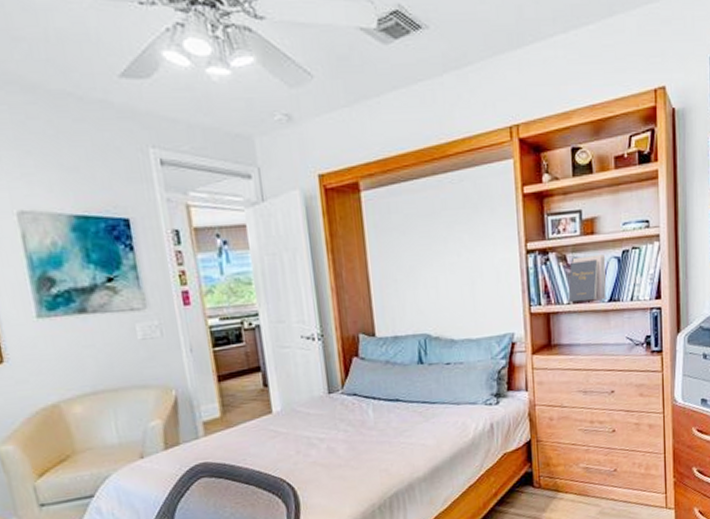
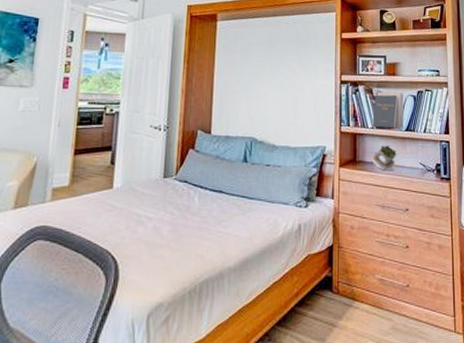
succulent plant: none [569,322,599,352] -> present [371,145,397,171]

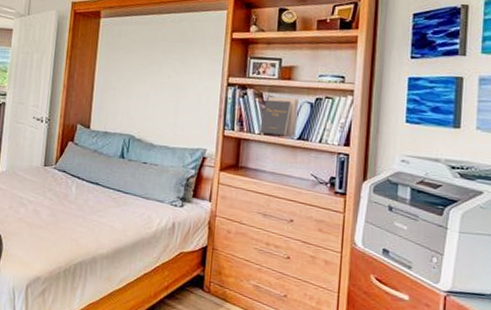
succulent plant: present [371,145,397,171] -> none [255,153,285,180]

